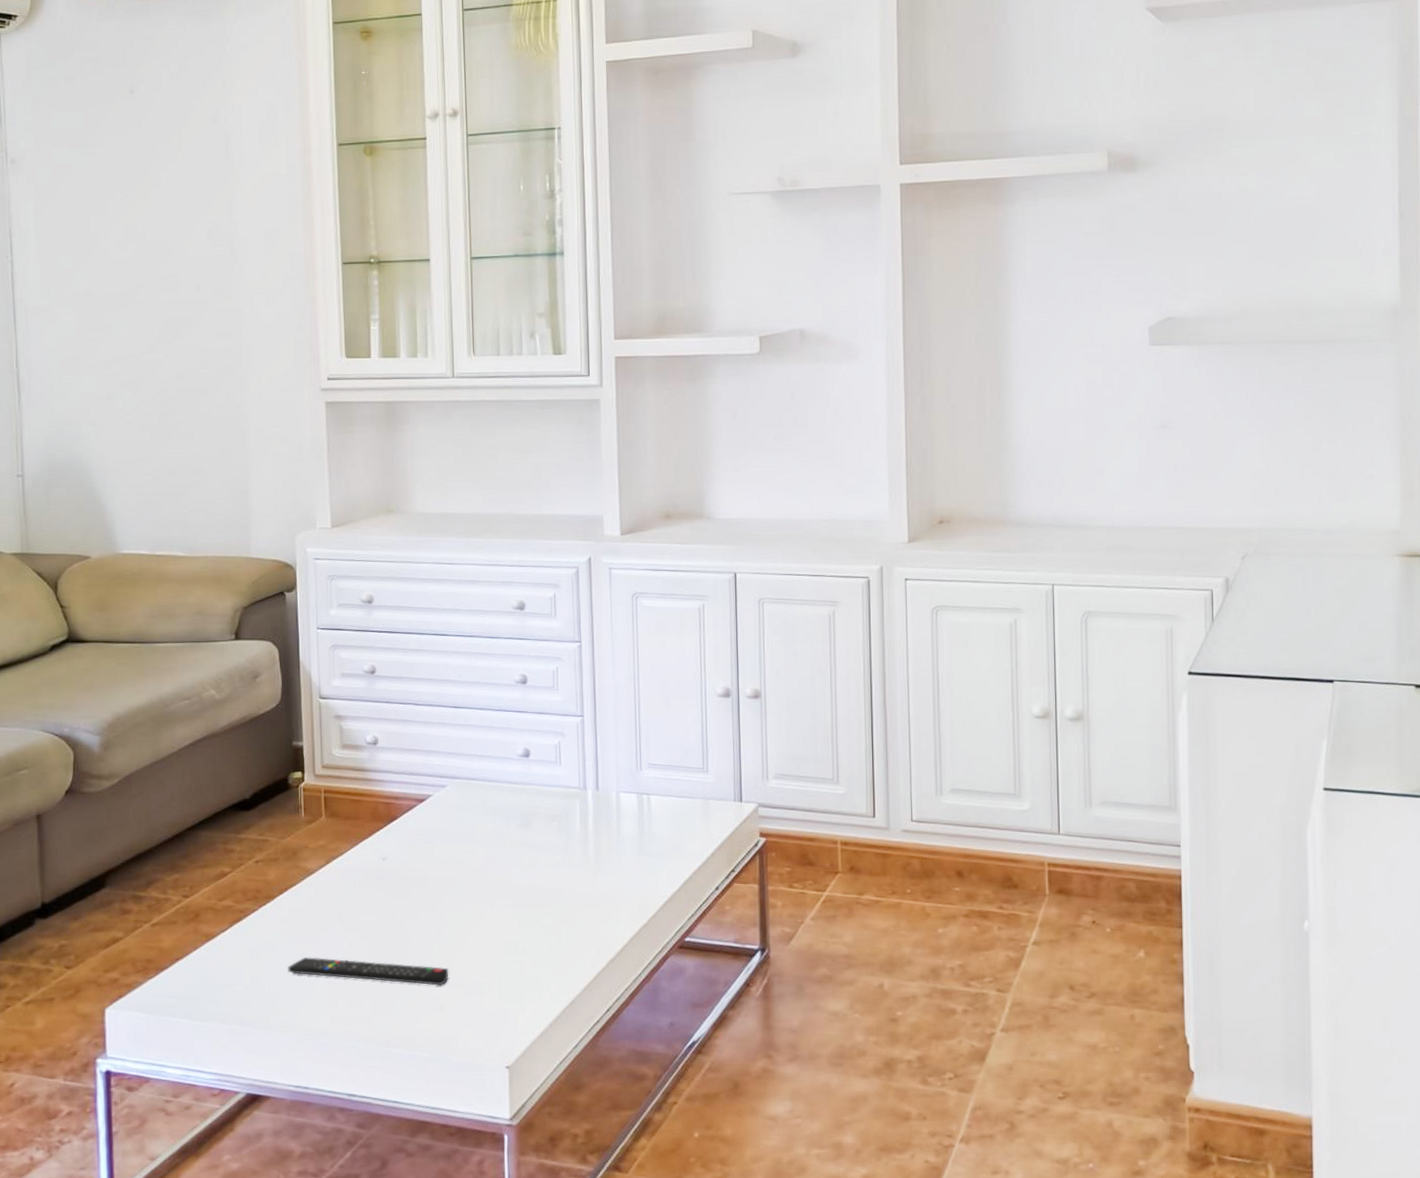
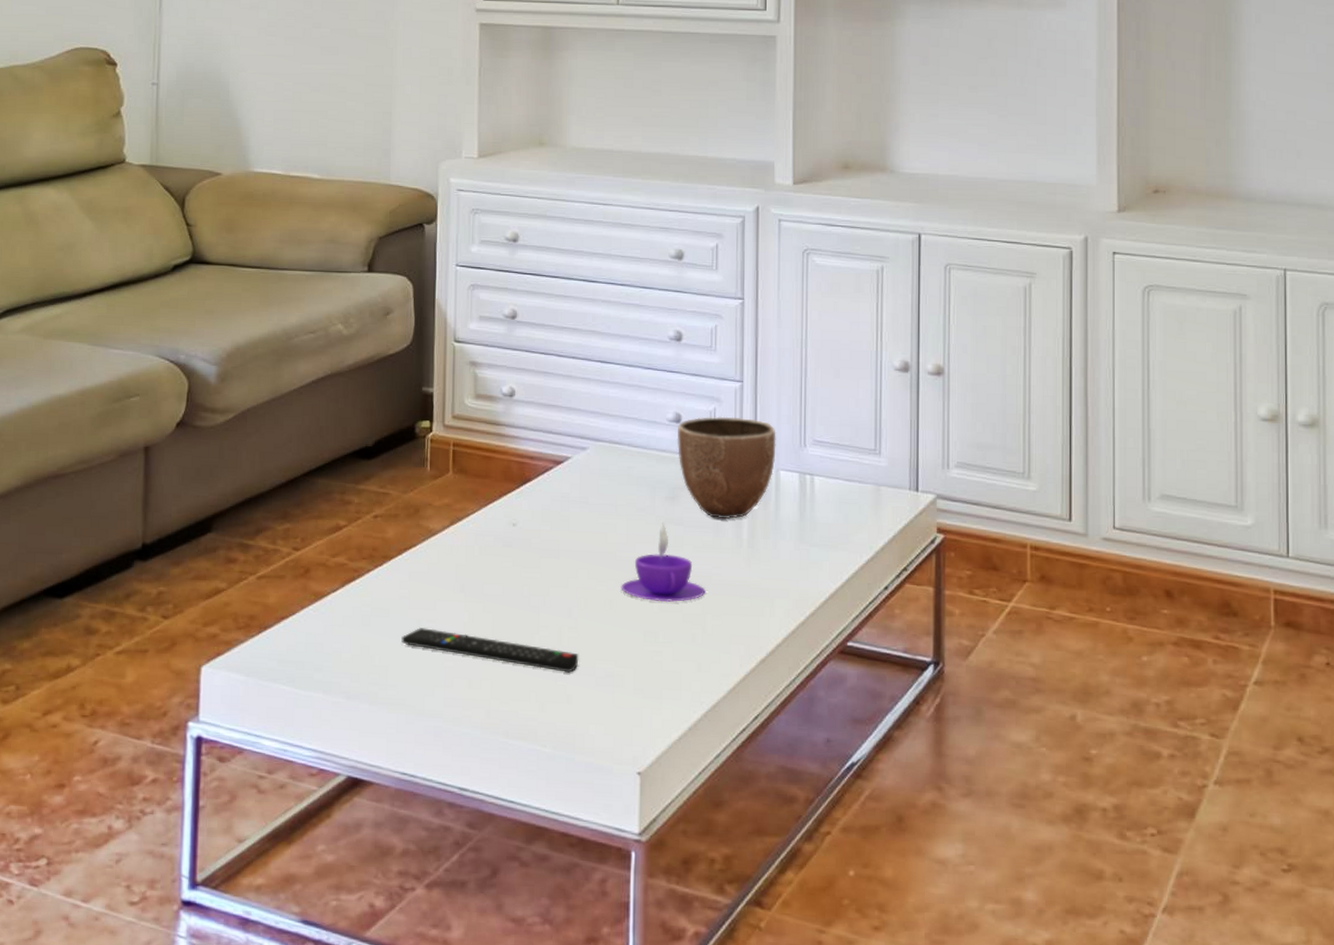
coffee cup: none [483,846,559,917] -> present [621,522,706,603]
decorative bowl: none [526,748,616,839] -> present [677,416,776,519]

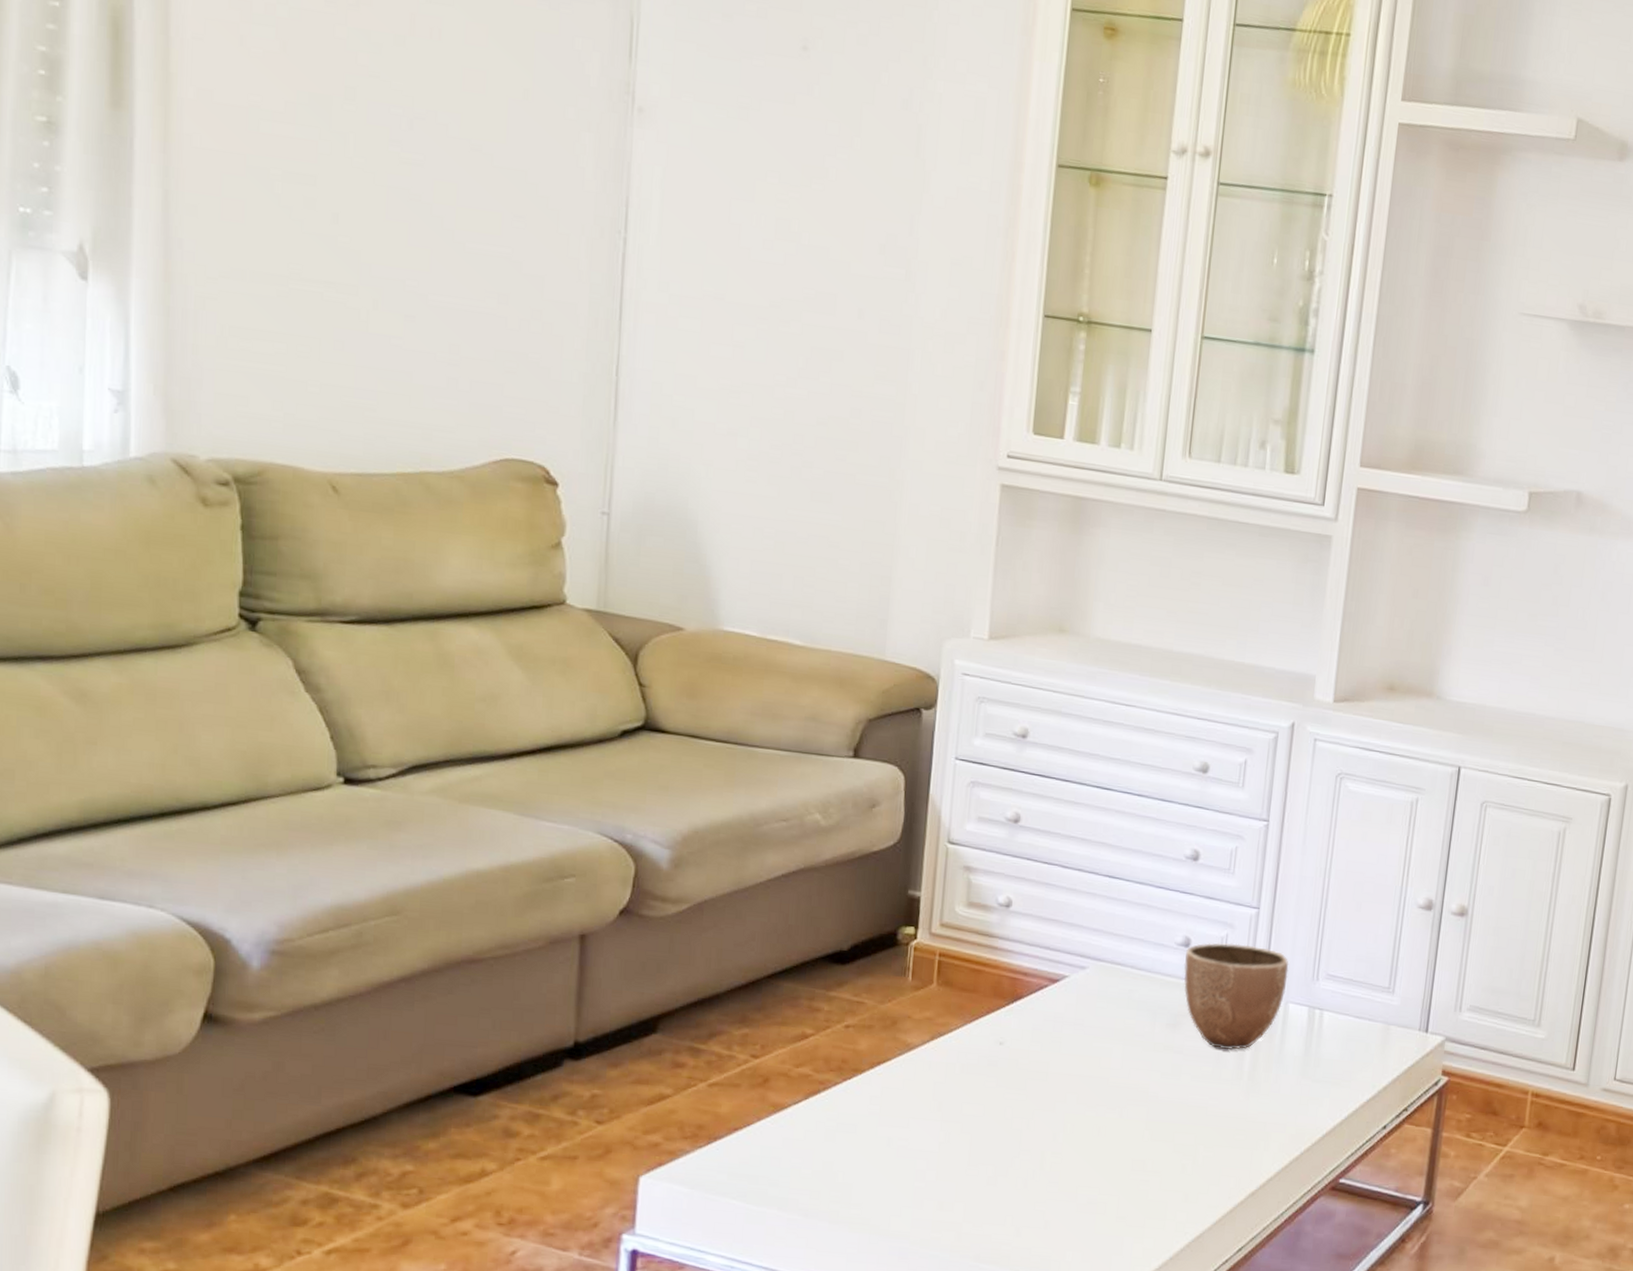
remote control: present [401,628,579,673] -> none [869,1146,1061,1198]
coffee cup: present [621,522,706,603] -> none [1111,1049,1200,1132]

